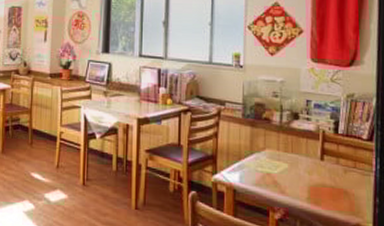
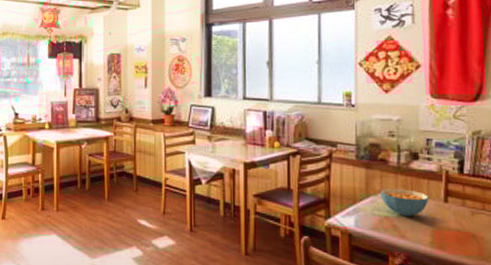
cereal bowl: none [263,146,307,173] -> present [380,188,429,216]

